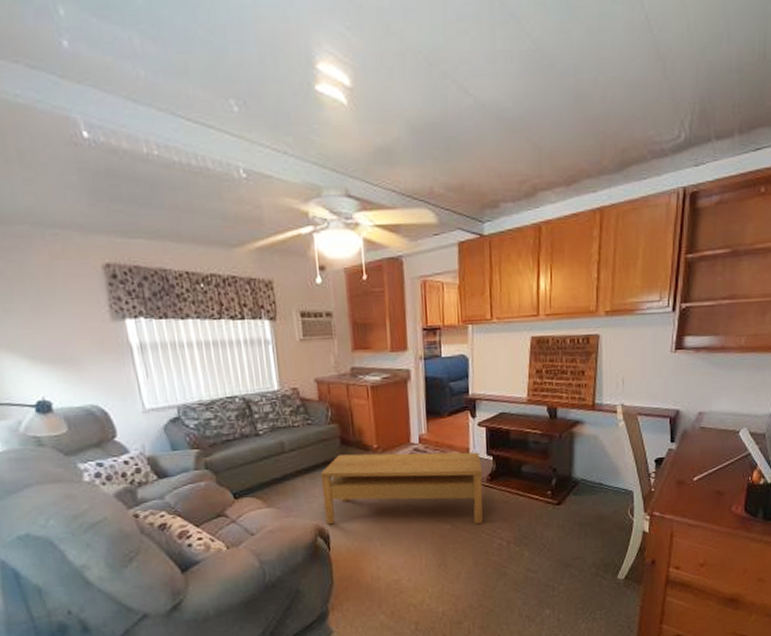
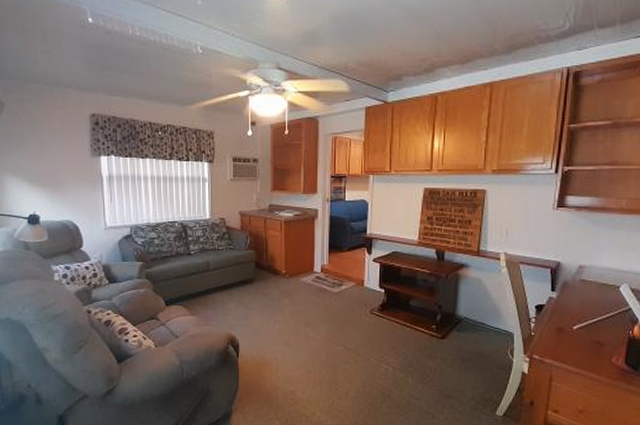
coffee table: present [320,452,483,525] -> none [236,277,375,349]

